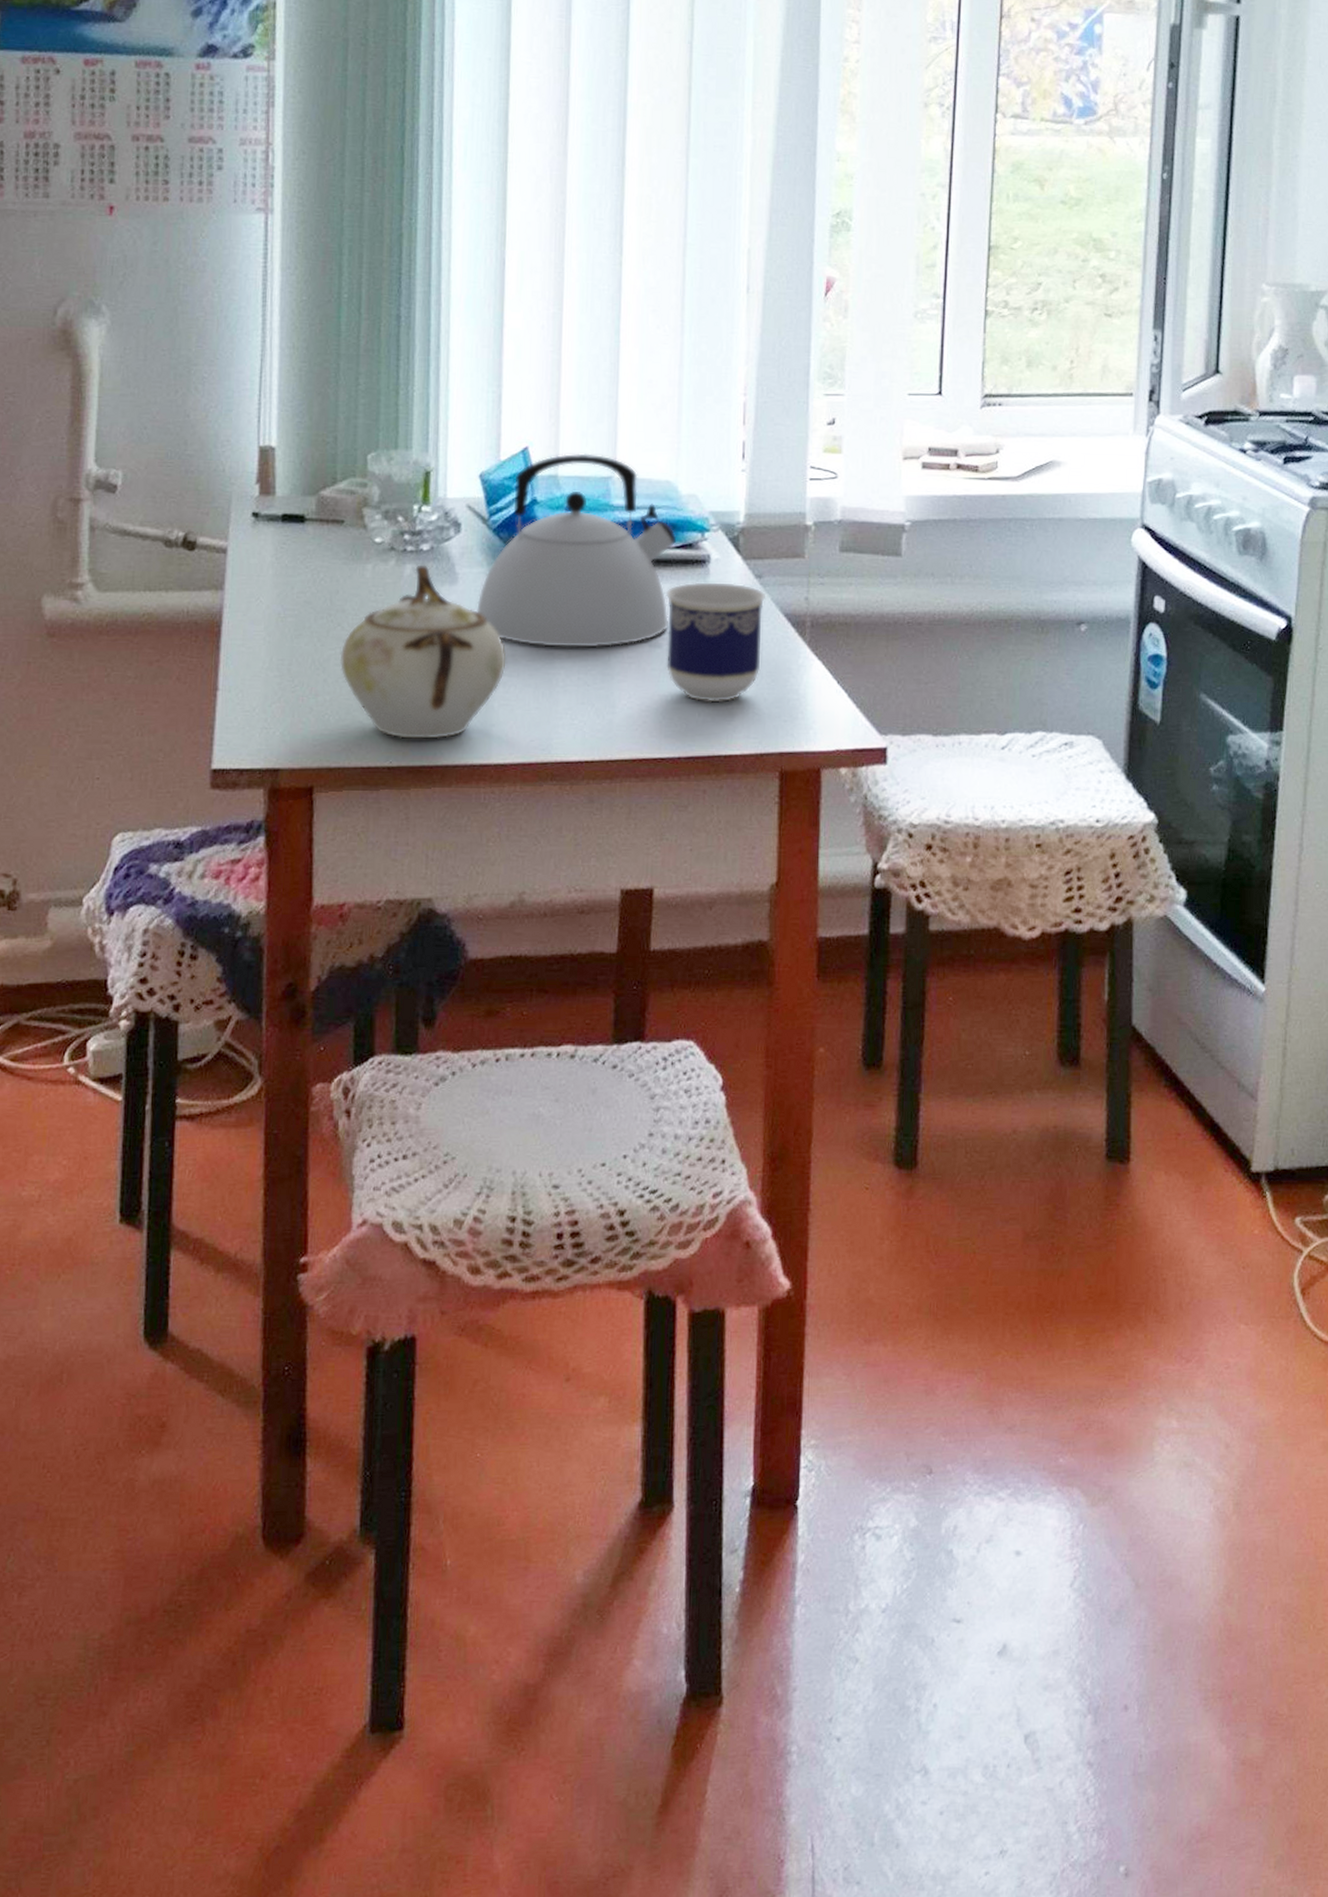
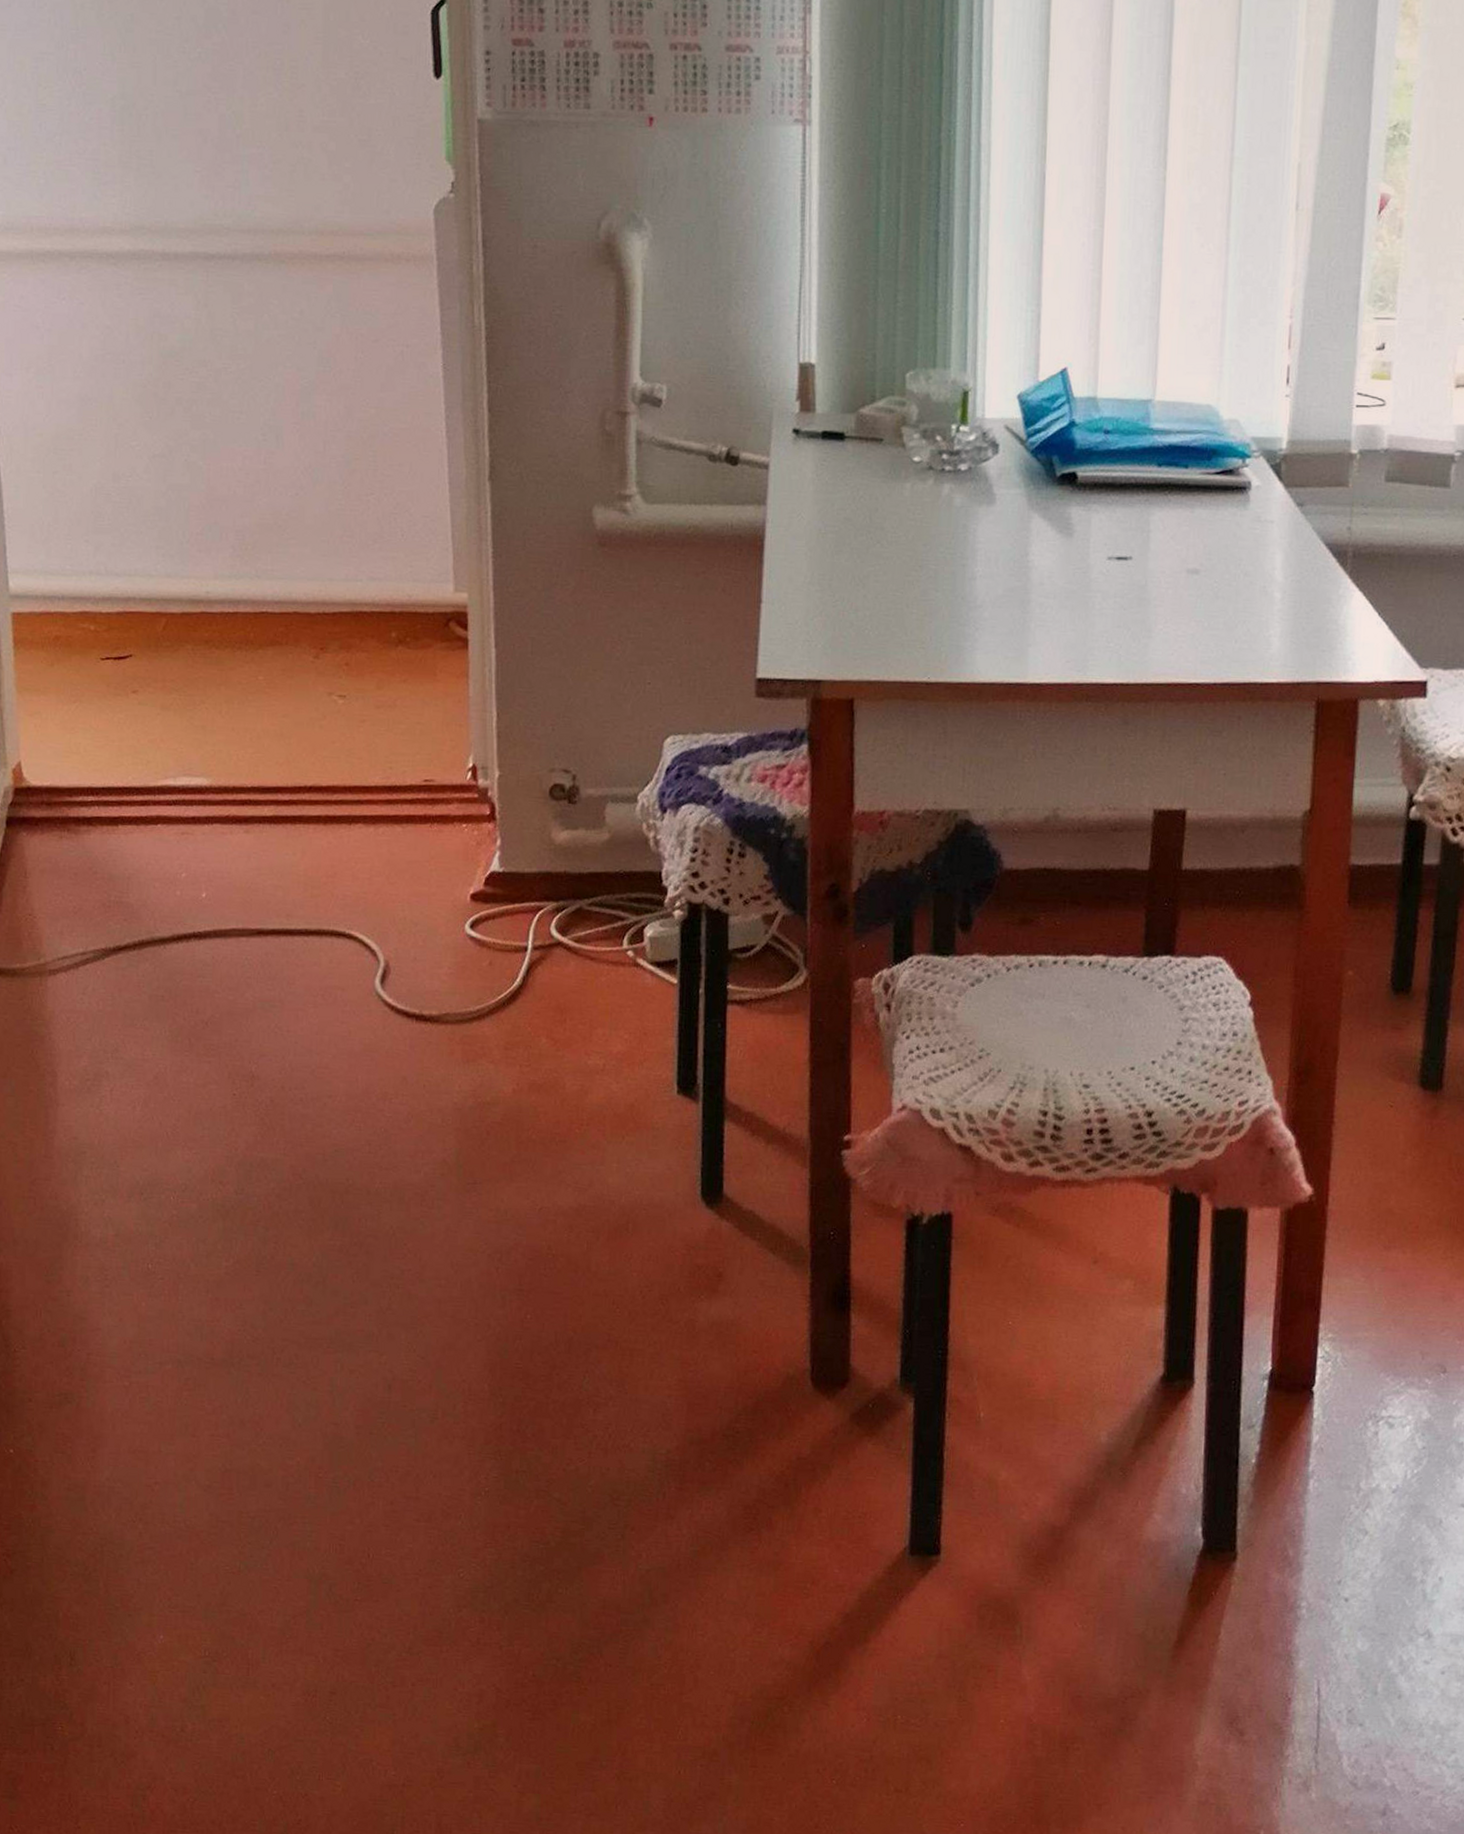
sugar bowl: present [339,564,507,739] -> none [879,484,1043,657]
kettle: present [477,453,677,648] -> none [1014,375,1217,572]
cup: present [664,582,765,703] -> none [1203,509,1307,631]

